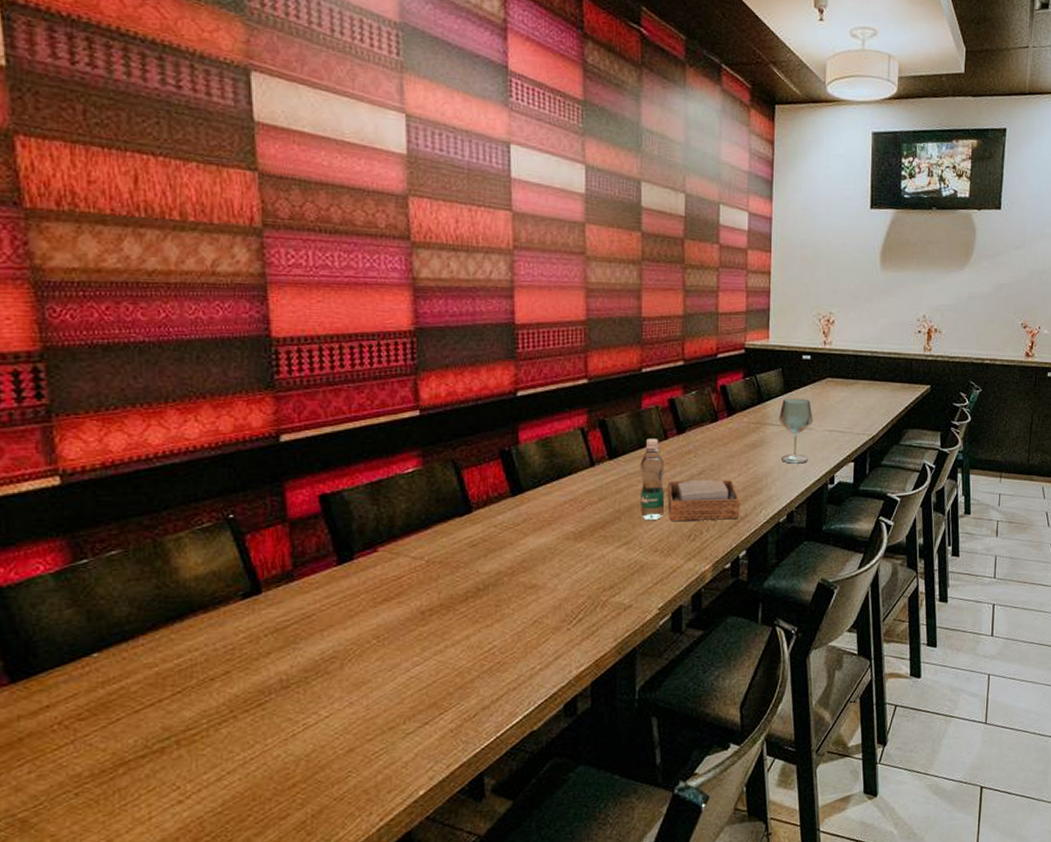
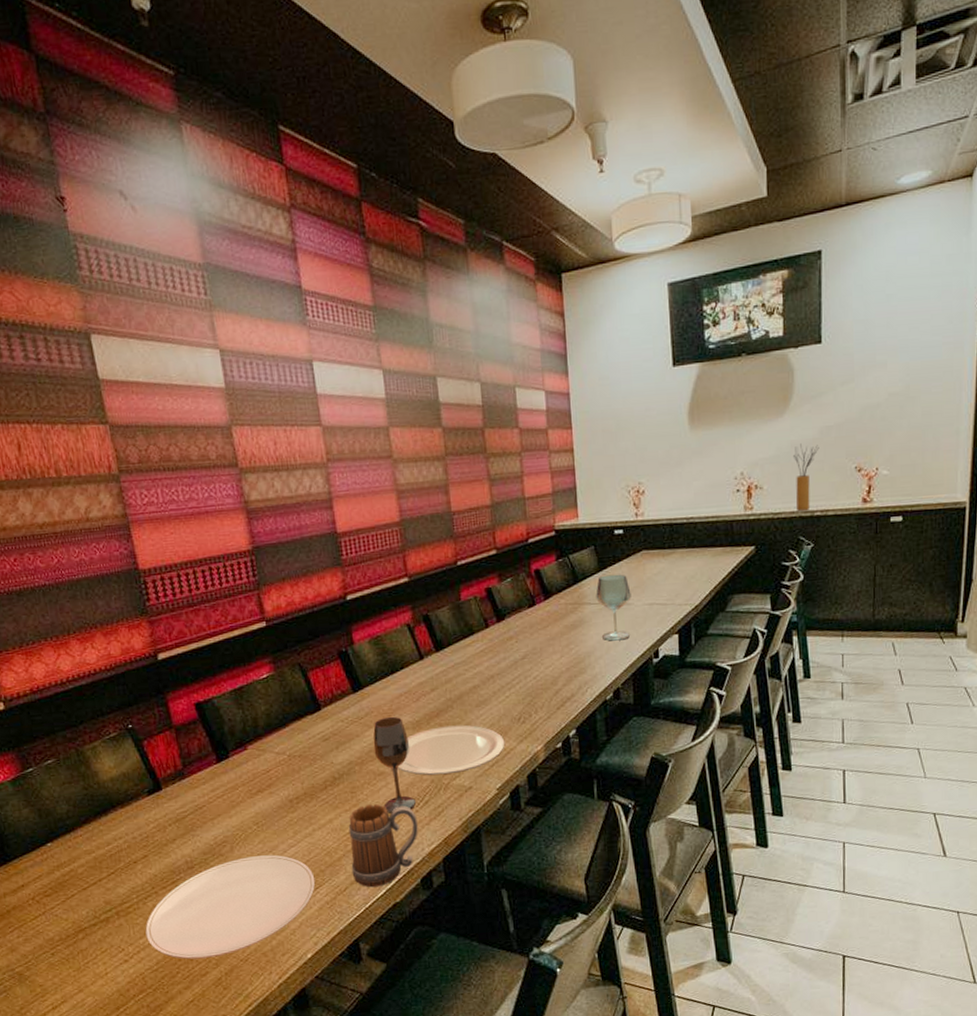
plate: none [213,674,440,799] -> present [145,854,316,960]
beer mug: none [485,619,567,714] -> present [348,803,418,888]
wine glass: none [528,524,569,631] -> present [372,716,416,813]
plate: none [552,538,672,592] -> present [397,724,505,776]
bottle: present [639,439,665,520] -> none [465,628,493,706]
napkin holder: present [667,479,740,522] -> none [493,661,566,706]
vase: none [968,296,993,359] -> present [794,443,819,512]

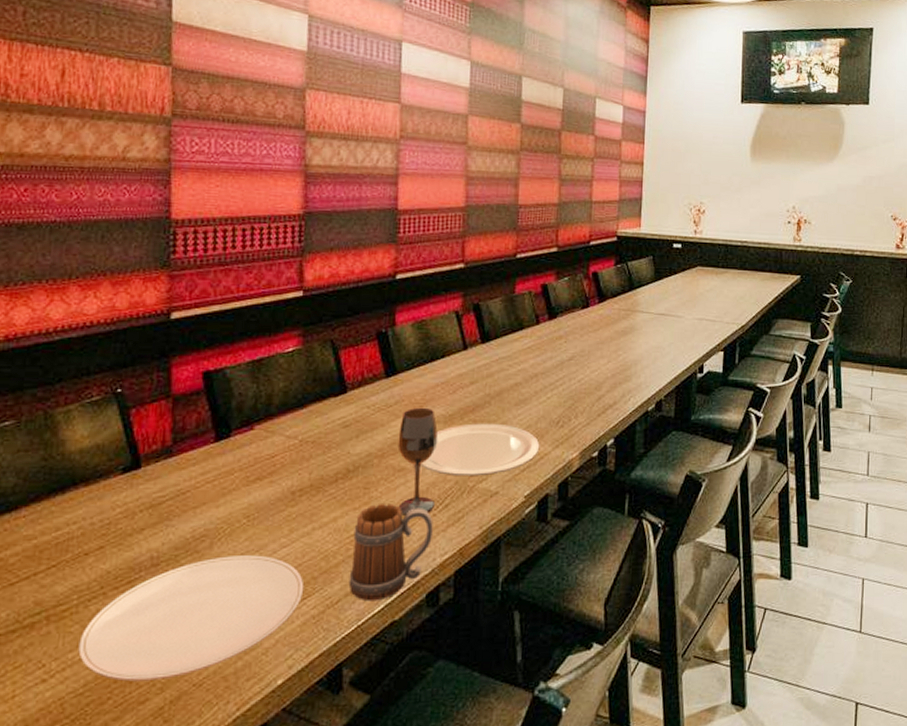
wine glass: present [596,574,631,641] -> none [649,286,683,352]
vase: present [794,443,819,512] -> none [838,188,862,250]

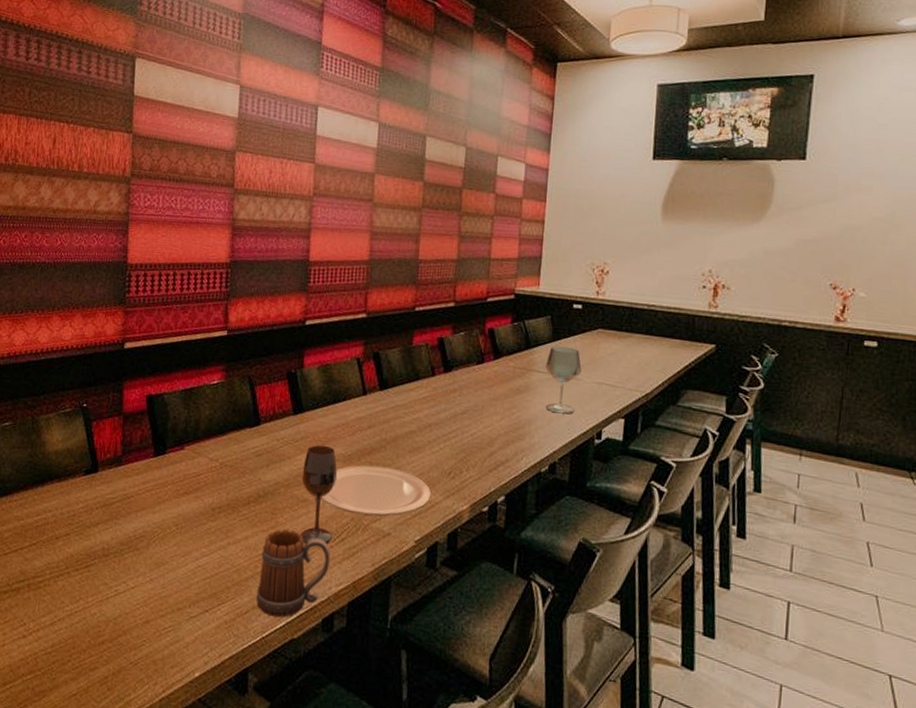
plate: present [78,555,304,682] -> none [49,556,220,654]
wine glass: none [649,286,683,352] -> present [545,346,582,415]

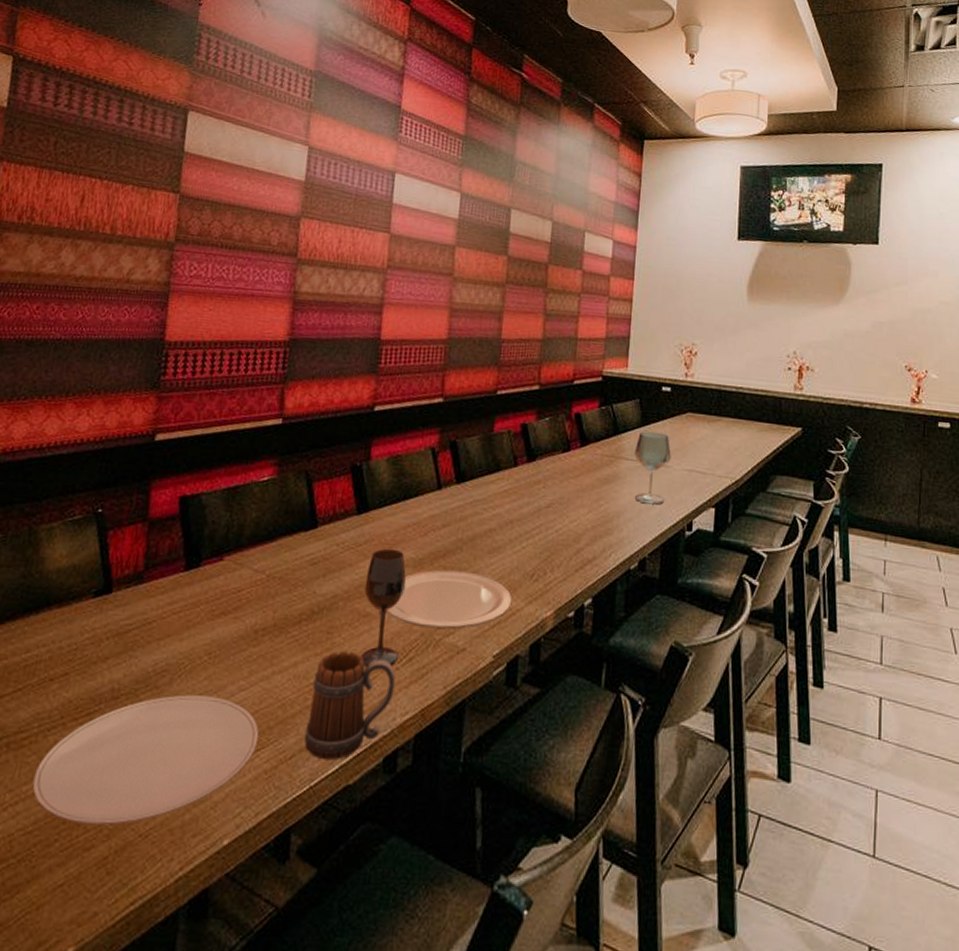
plate: none [49,556,220,654] -> present [32,694,259,826]

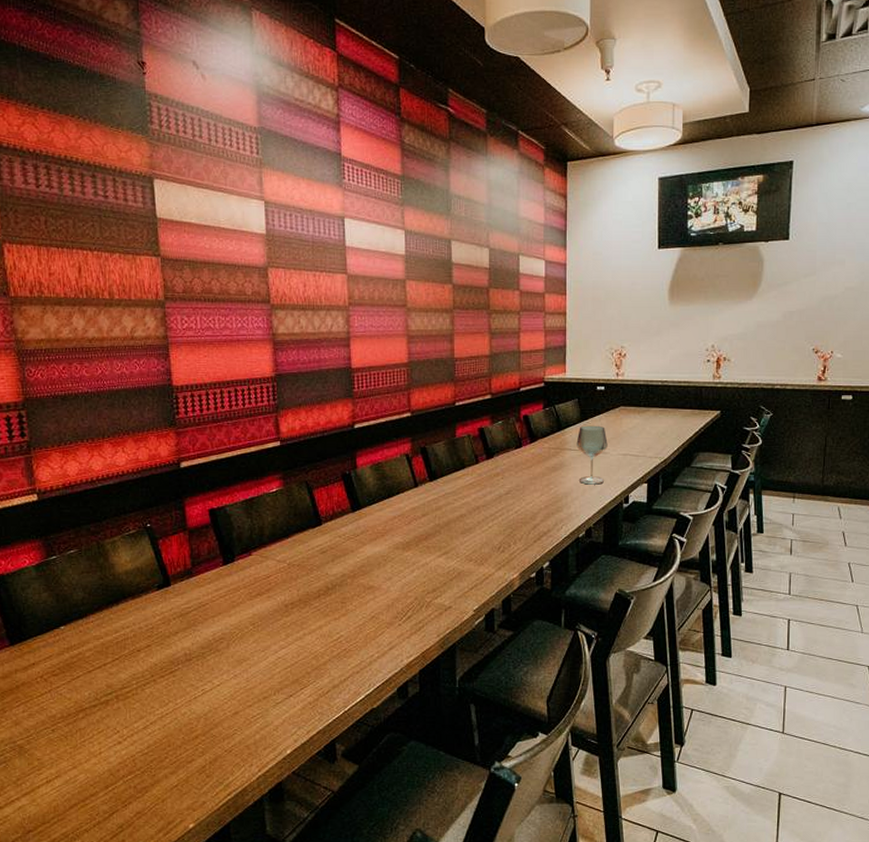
plate: present [32,694,259,826] -> none [141,654,301,746]
beer mug: present [304,650,396,761] -> none [335,614,399,693]
wine glass: present [360,548,407,666] -> none [366,536,399,625]
plate: present [386,569,513,629] -> none [385,549,485,593]

